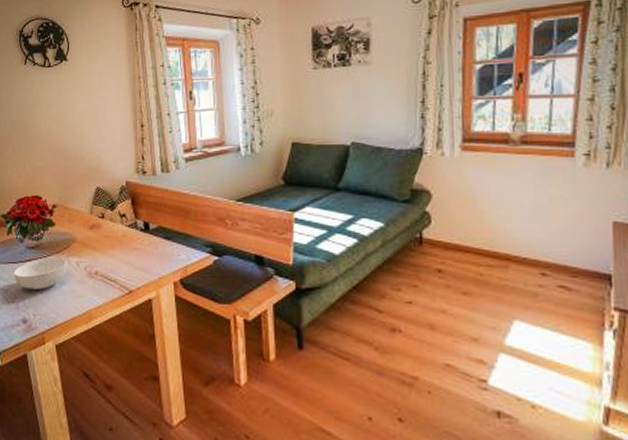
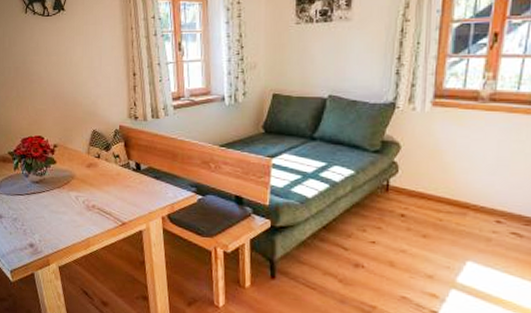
cereal bowl: present [14,256,68,290] -> none [21,190,68,219]

